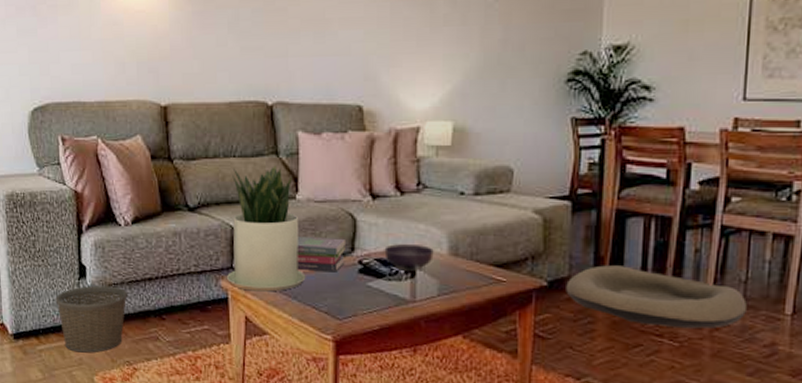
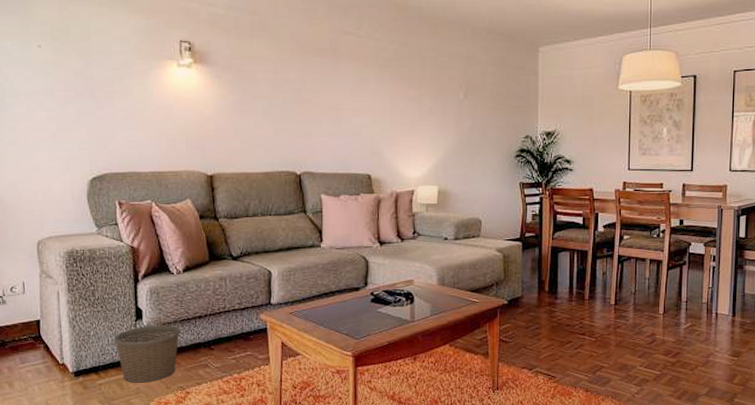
planter: present [227,165,306,292] -> none [266,221,330,321]
books: present [297,237,345,273] -> none [322,276,361,303]
bowl: present [384,244,434,271] -> none [390,278,427,298]
dog bed: present [566,265,747,329] -> none [520,286,636,328]

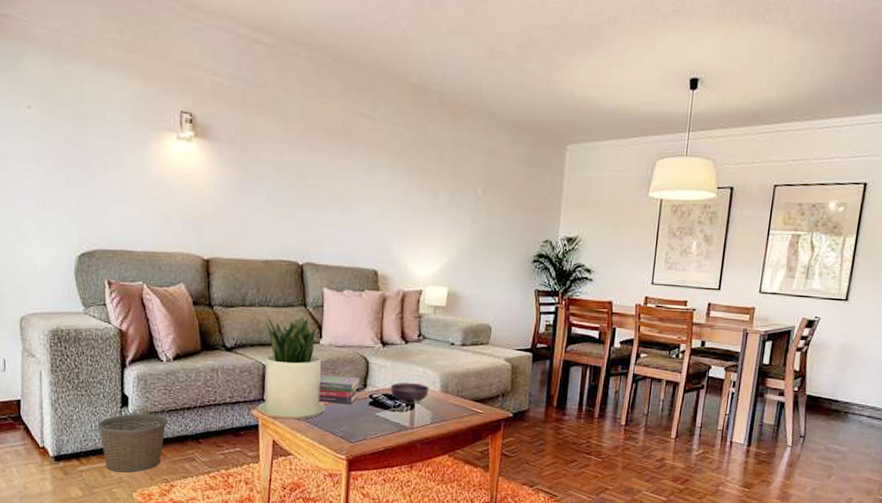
planter: none [266,221,330,321] -> present [258,315,326,420]
books: none [322,276,361,303] -> present [318,375,359,405]
bowl: none [390,278,427,298] -> present [390,382,429,404]

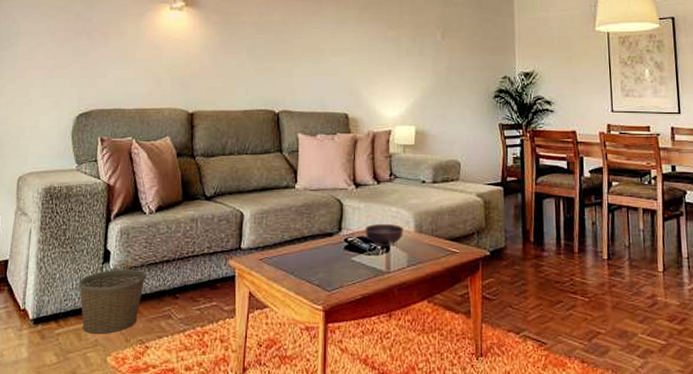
planter: present [258,315,326,420] -> none [235,161,302,269]
books: present [318,375,359,405] -> none [294,220,334,250]

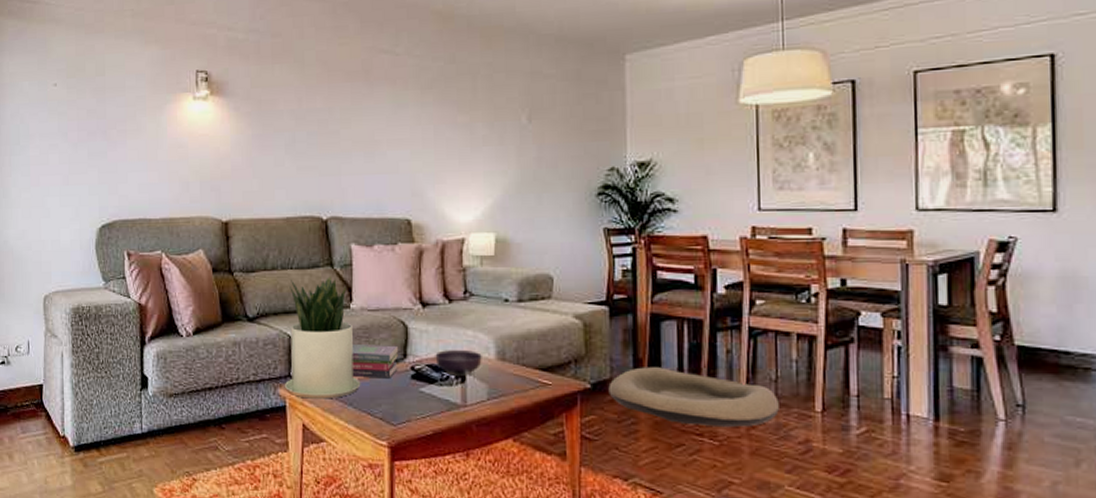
basket: present [78,269,146,334] -> none [117,396,188,464]
planter: none [235,161,302,269] -> present [285,276,361,399]
books: none [294,220,334,250] -> present [351,344,398,379]
dog bed: none [503,237,632,287] -> present [608,367,779,428]

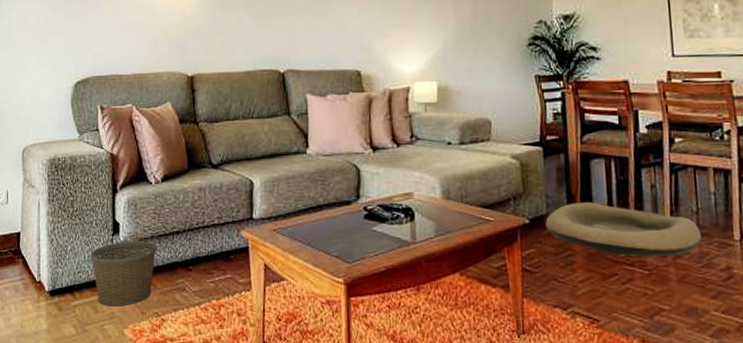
basket: none [117,396,188,464] -> present [90,240,157,306]
planter: present [285,276,361,399] -> none [247,124,318,240]
books: present [351,344,398,379] -> none [308,187,352,219]
bowl: present [435,350,482,376] -> none [385,191,429,215]

